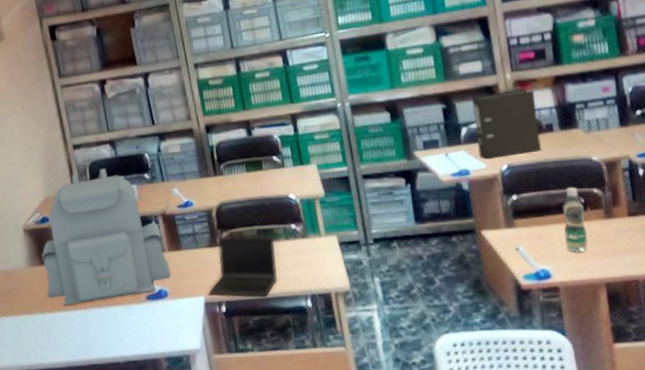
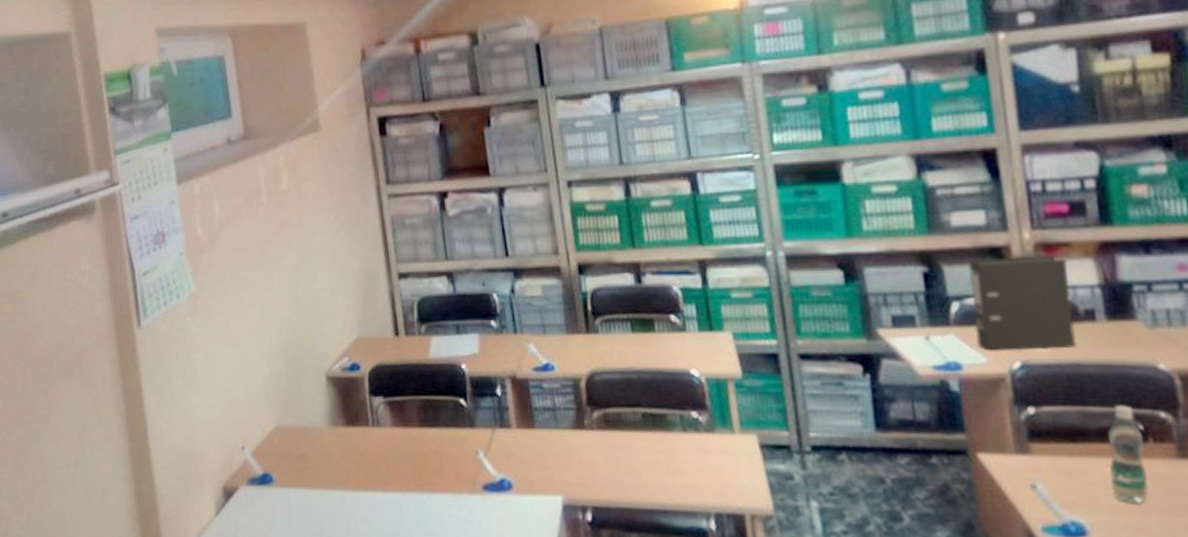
backpack: present [41,168,172,306] -> none [347,307,519,485]
laptop computer: present [208,236,278,298] -> none [569,417,669,508]

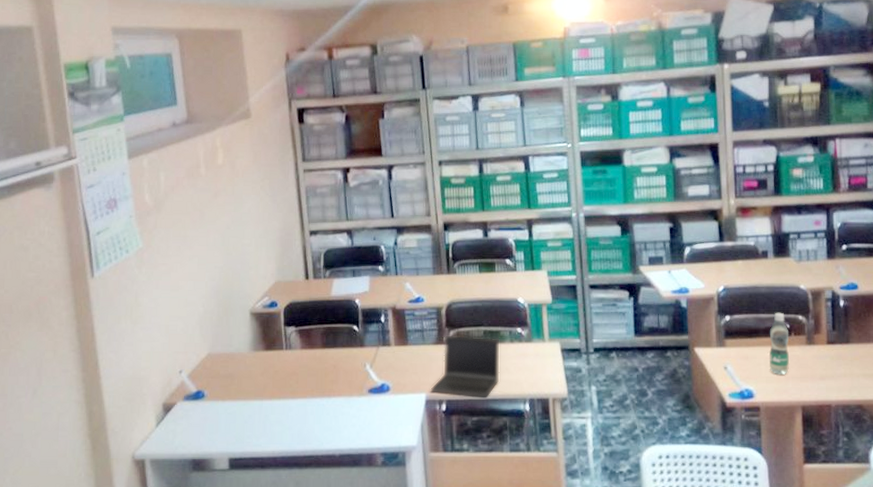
laptop computer: none [569,417,669,508] -> present [430,335,501,398]
binder: present [967,256,1077,350] -> none [696,216,756,279]

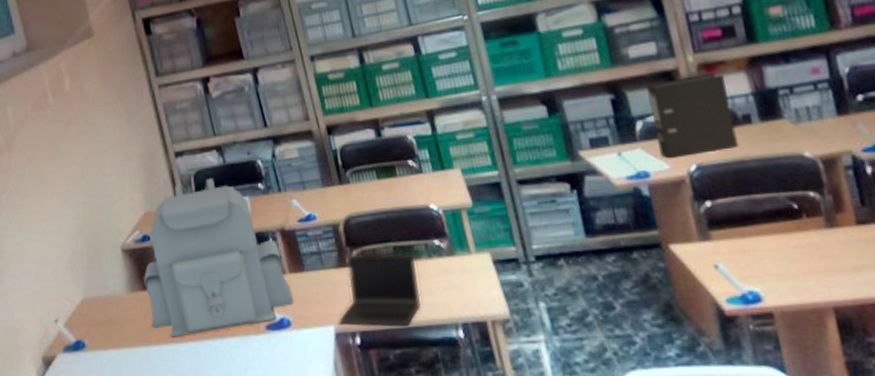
backpack: none [266,257,396,394] -> present [143,178,295,338]
binder: none [696,216,756,279] -> present [646,73,739,158]
bottle: present [769,312,790,375] -> none [769,190,807,270]

